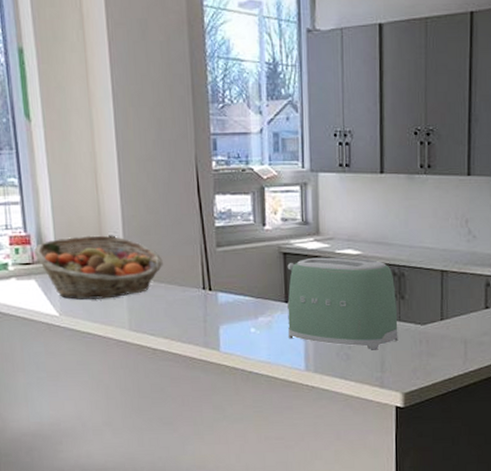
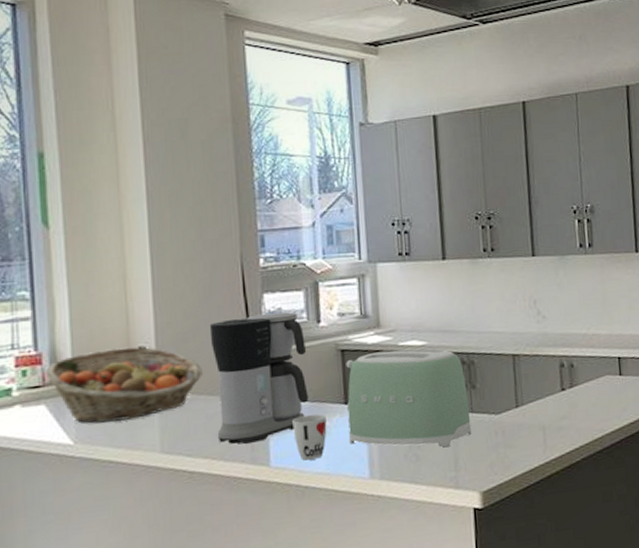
coffee maker: none [168,213,254,329] -> present [209,312,309,444]
cup: none [239,310,269,349] -> present [292,414,327,461]

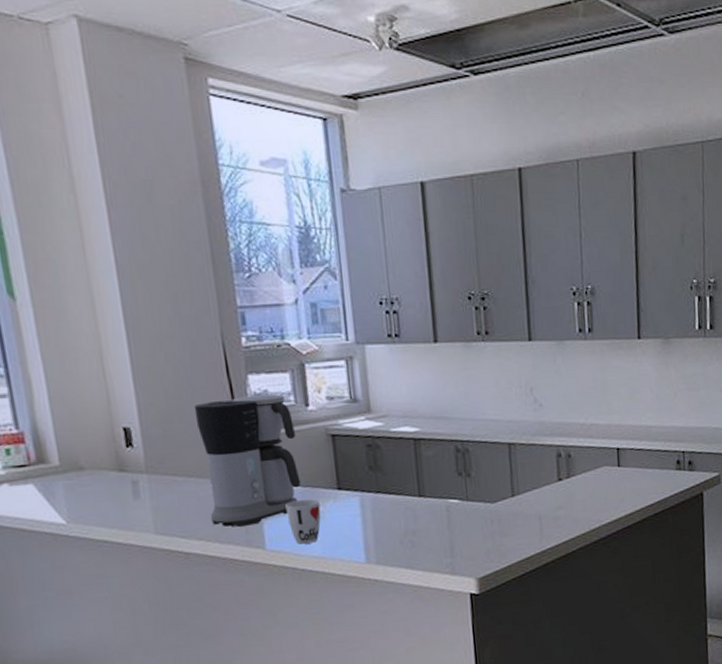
fruit basket: present [45,346,203,424] -> none [29,427,191,504]
toaster: present [346,349,472,448] -> none [337,435,468,535]

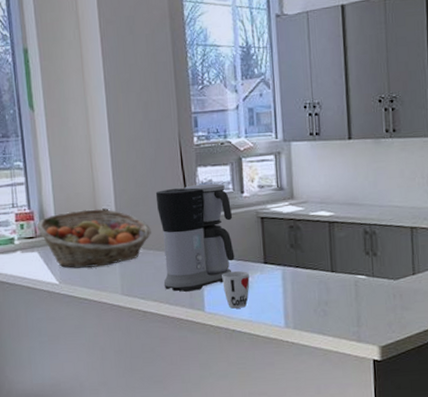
fruit basket: none [29,427,191,504] -> present [36,208,151,269]

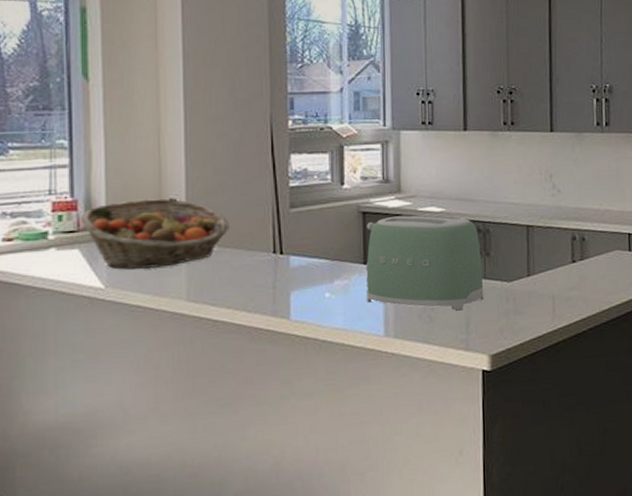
coffee maker: present [155,183,235,292] -> none [237,172,330,297]
cup: present [222,271,250,309] -> none [313,272,346,316]
toaster: none [265,218,373,306] -> present [366,214,484,311]

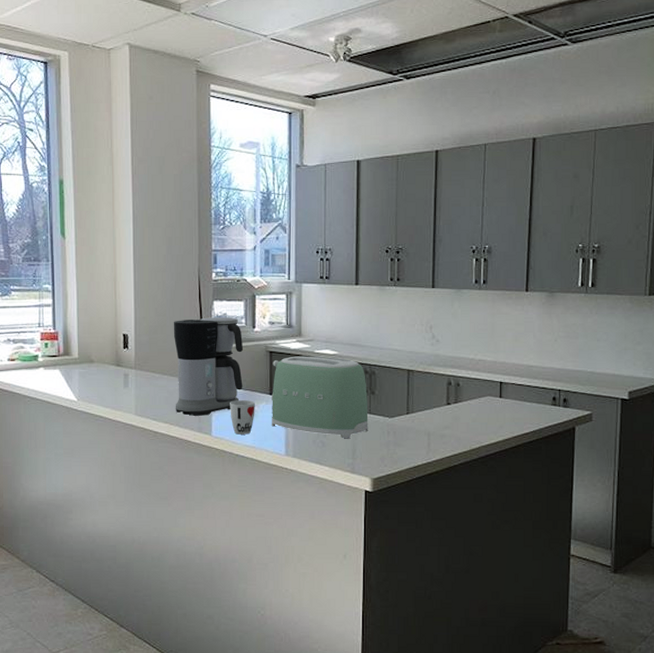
fruit basket: present [79,198,230,270] -> none [60,333,167,388]
coffee maker: none [237,172,330,297] -> present [173,316,244,416]
cup: none [313,272,346,316] -> present [230,400,255,435]

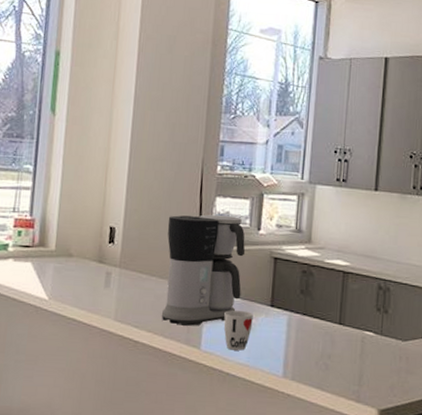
toaster: present [272,356,369,439] -> none [270,264,380,362]

